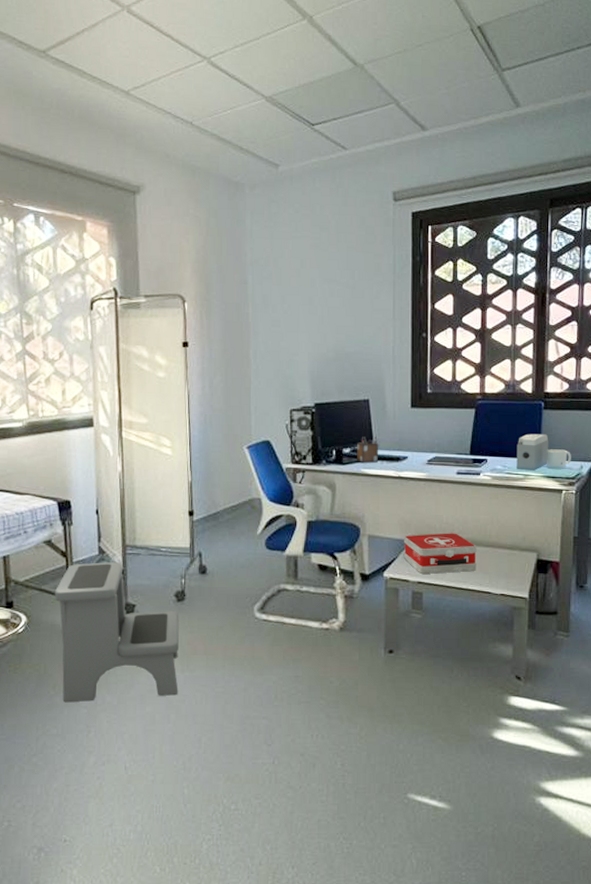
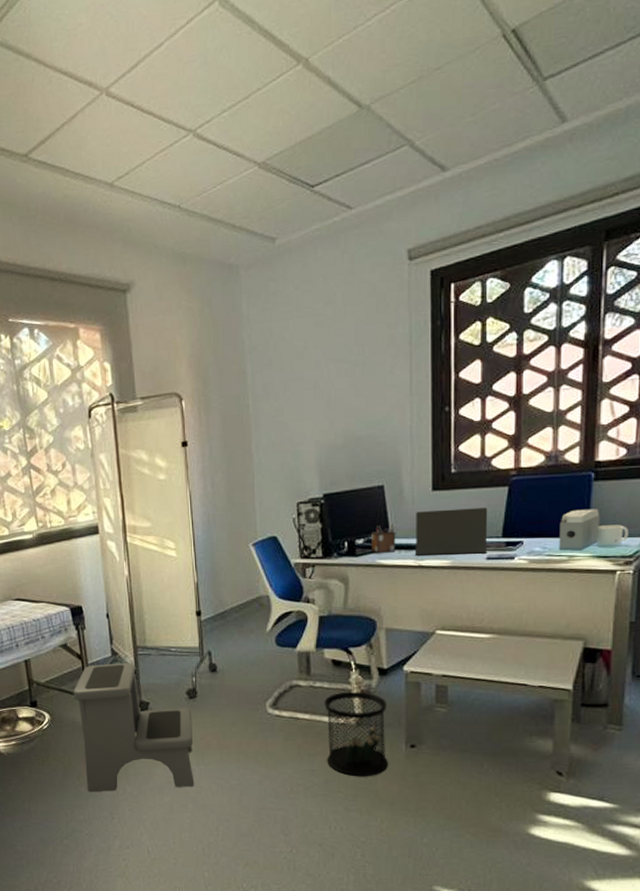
pencil holder: none [310,596,369,682] -> present [324,691,389,776]
laptop: none [396,425,458,470] -> present [416,508,488,557]
first aid kit: present [403,533,477,574] -> none [425,623,510,666]

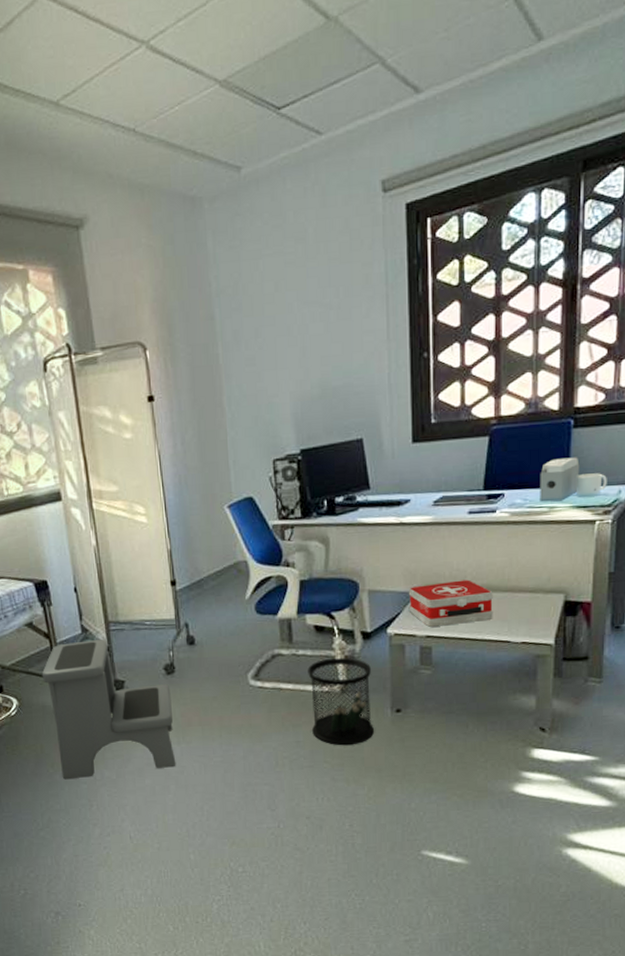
desk organizer: present [371,525,396,554] -> none [351,481,377,512]
laptop: present [416,508,488,557] -> none [396,459,469,514]
first aid kit: none [425,623,510,666] -> present [408,580,493,627]

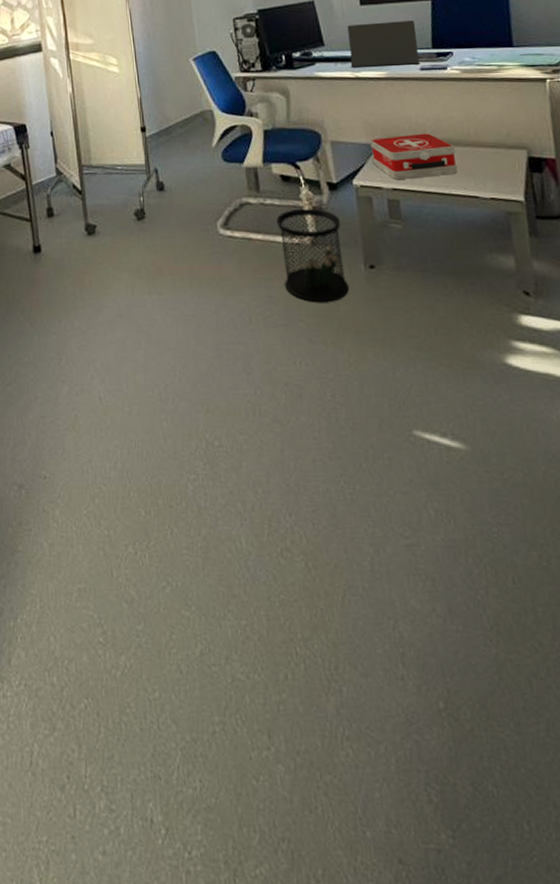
step stool: present [41,638,176,780] -> none [16,182,147,329]
laptop: none [396,459,469,514] -> present [347,20,419,69]
battery: present [540,457,580,503] -> none [484,20,523,61]
mug: present [575,473,607,499] -> none [519,35,552,58]

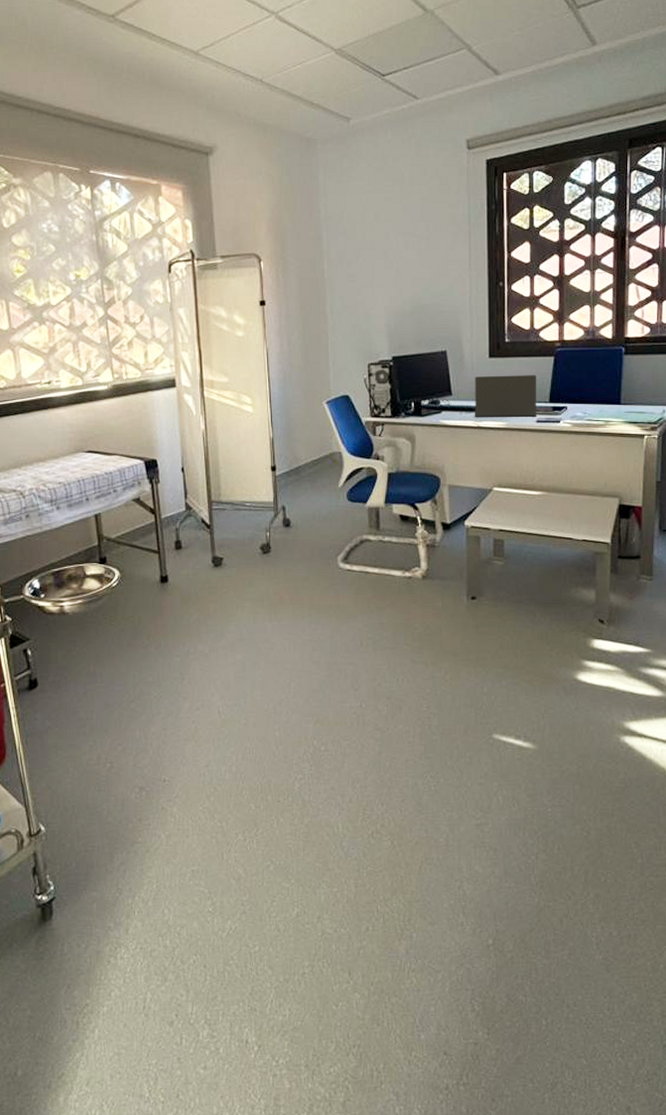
pencil holder: present [276,208,350,302] -> none [393,545,452,628]
first aid kit: present [370,133,458,180] -> none [484,481,558,521]

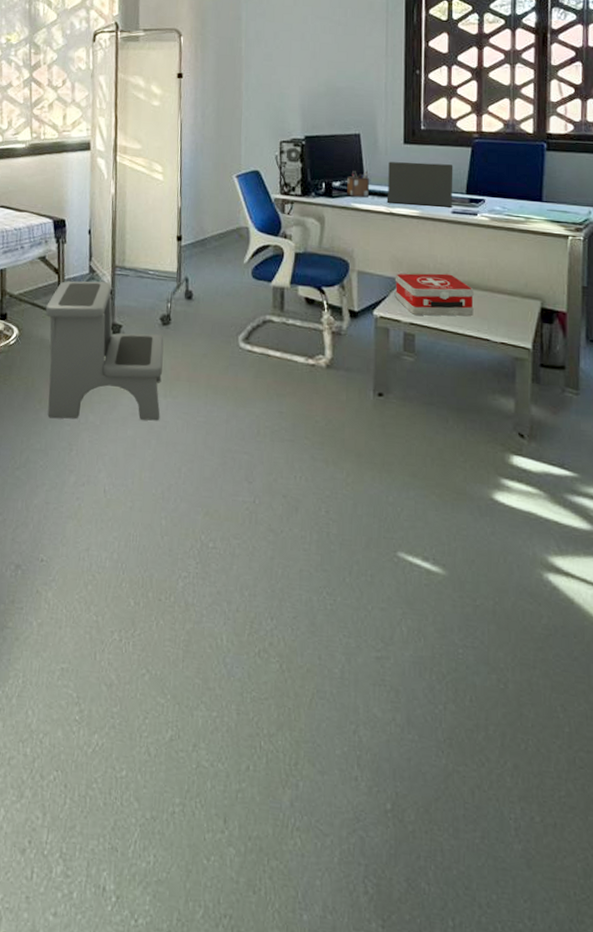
step stool: none [145,517,267,652] -> present [45,280,164,421]
desk organizer: none [436,388,458,415] -> present [347,171,370,199]
first aid kit: none [484,481,558,521] -> present [395,273,474,316]

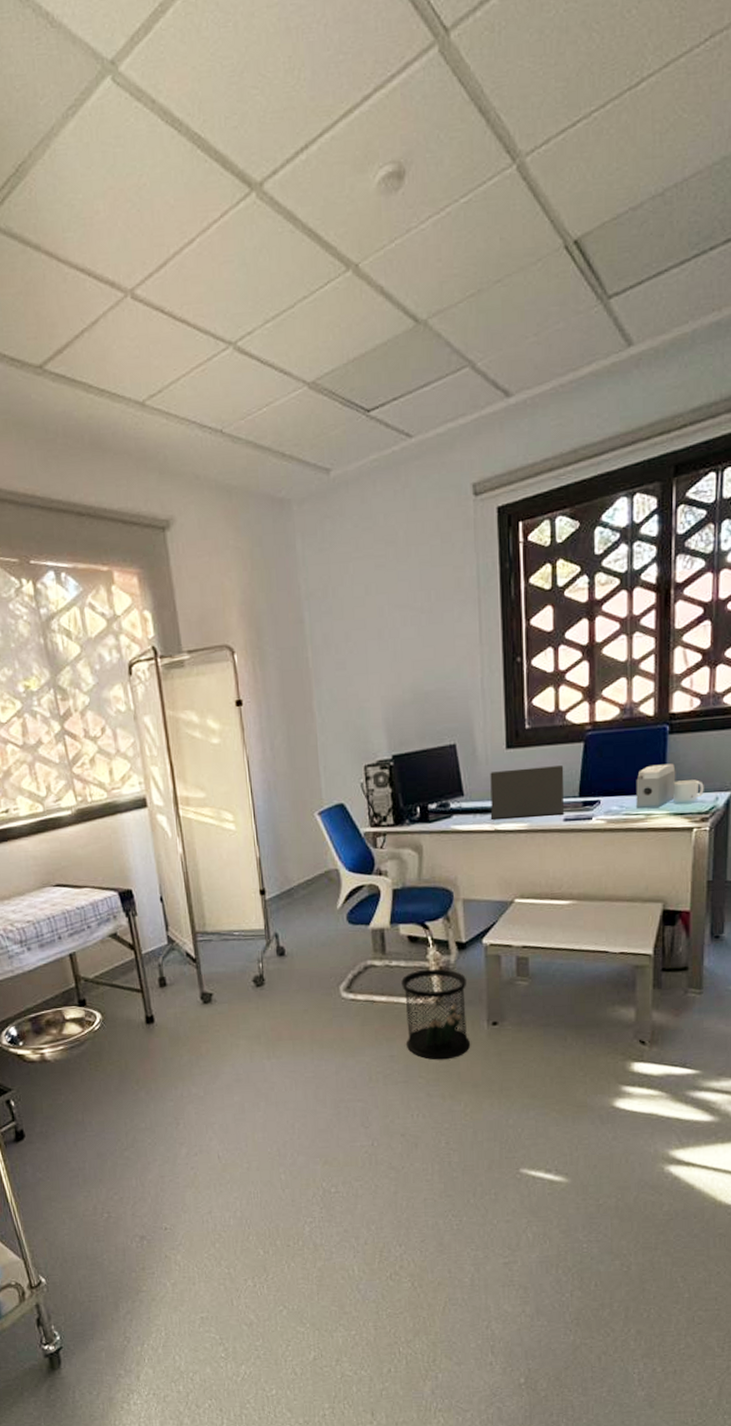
step stool: present [45,280,164,421] -> none [126,950,266,1097]
pencil holder: none [296,331,357,424] -> present [401,968,471,1059]
desk organizer: present [347,171,370,199] -> none [445,787,471,820]
first aid kit: present [395,273,474,316] -> none [504,888,590,937]
battery: none [517,175,553,214] -> present [636,763,676,810]
mug: none [549,192,578,215] -> present [672,780,704,806]

